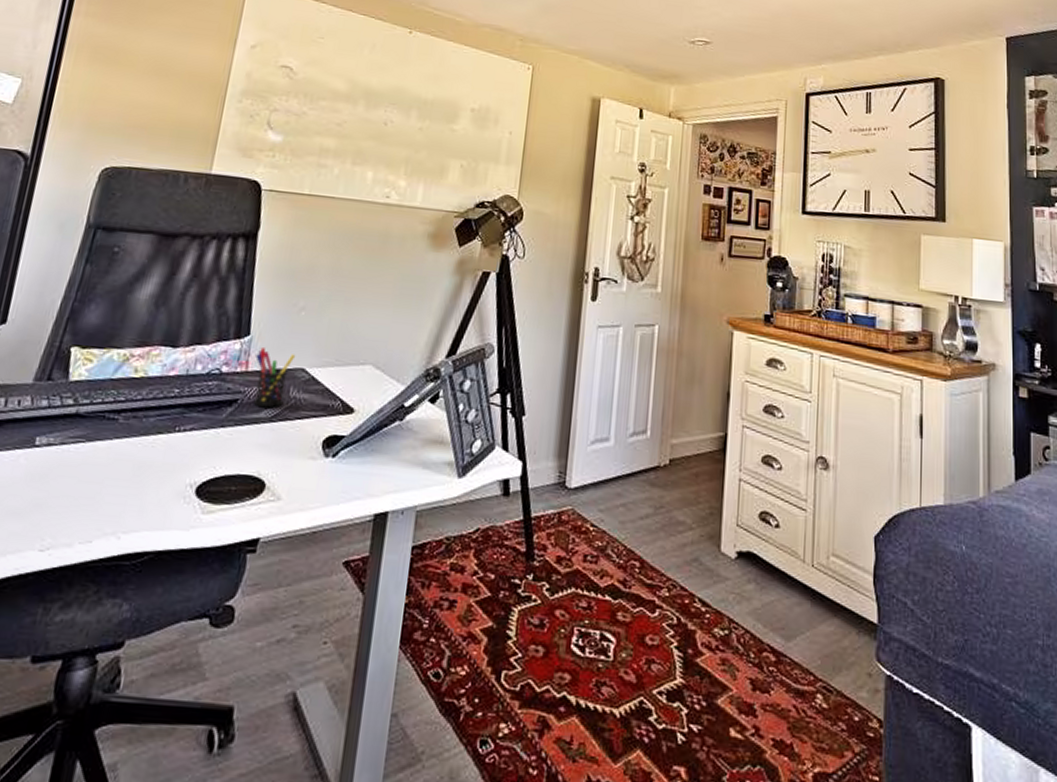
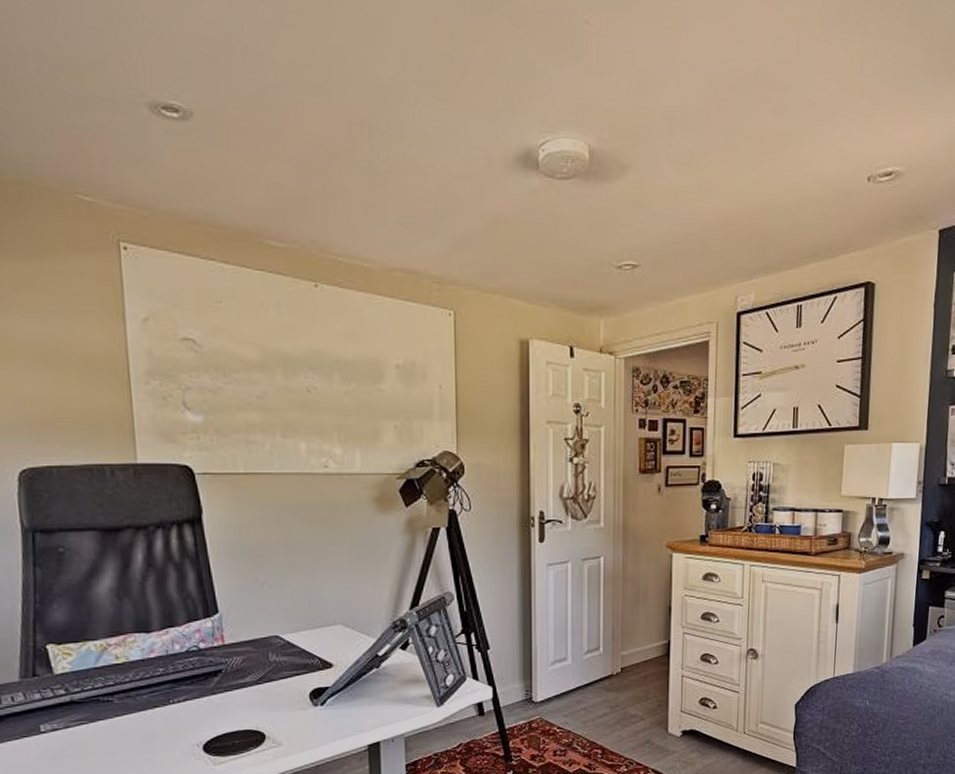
pen holder: present [253,348,296,408] -> none [229,622,268,674]

